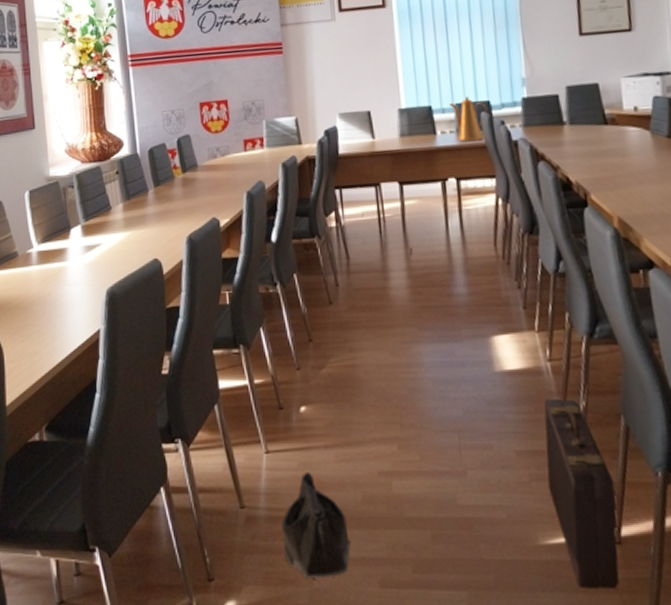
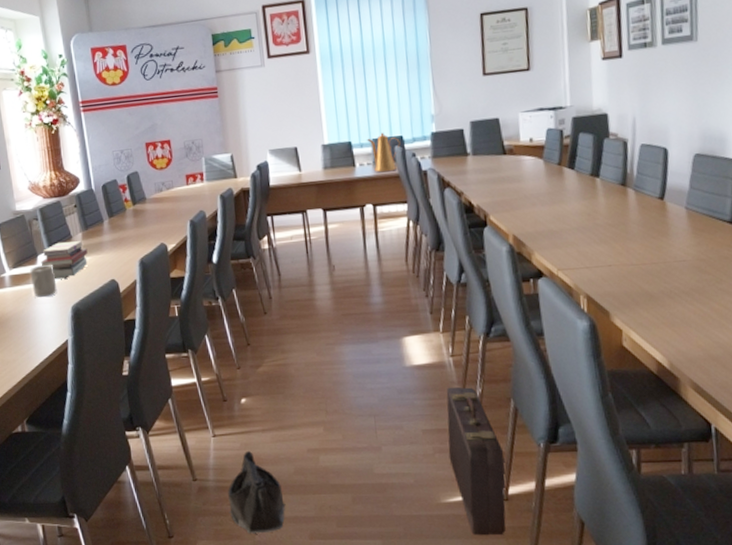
cup: none [61,239,91,278] -> present [30,264,57,297]
books: none [74,213,128,257] -> present [40,241,88,280]

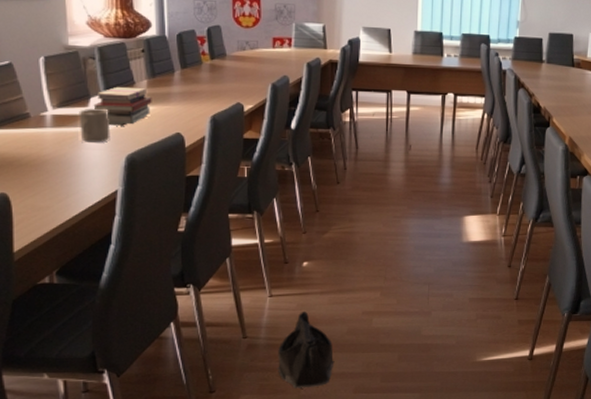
coffee pot: present [367,132,401,173] -> none [457,29,487,66]
briefcase: present [446,387,506,536] -> none [489,262,535,389]

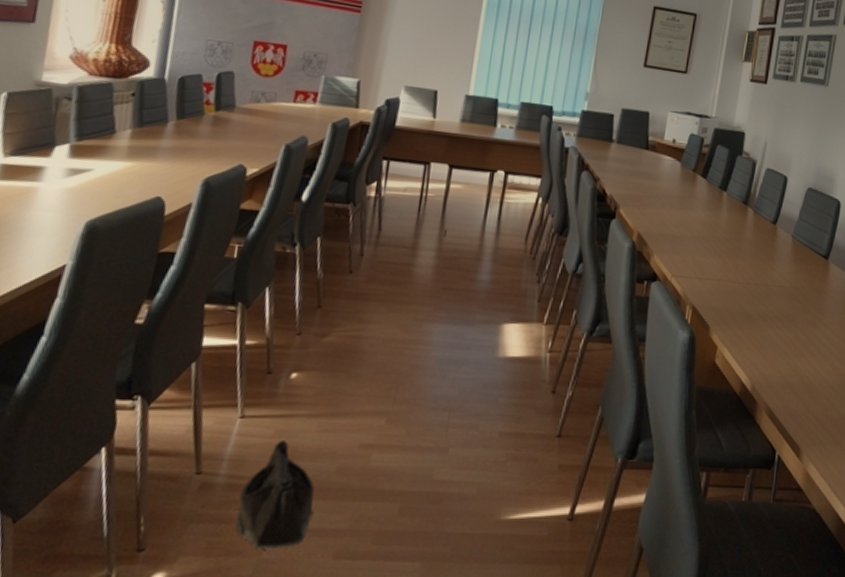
cup: present [79,108,110,142] -> none [32,159,76,202]
books: present [93,86,152,126] -> none [57,134,134,184]

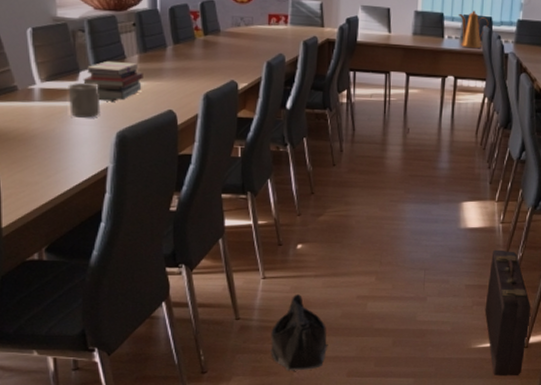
cup: none [32,159,76,202] -> present [68,82,101,118]
books: none [57,134,134,184] -> present [83,60,143,102]
coffee pot: none [515,97,549,141] -> present [459,10,489,49]
briefcase: none [521,386,580,561] -> present [484,249,531,377]

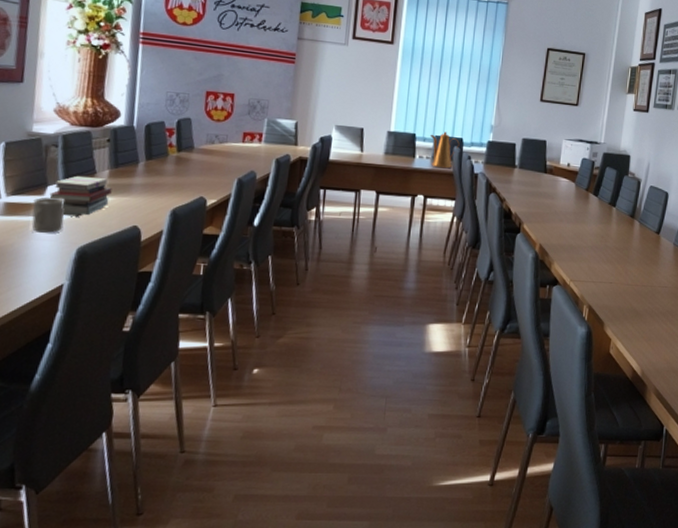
saddlebag: present [269,293,328,371] -> none [213,423,278,513]
briefcase: present [484,249,531,377] -> none [448,375,497,519]

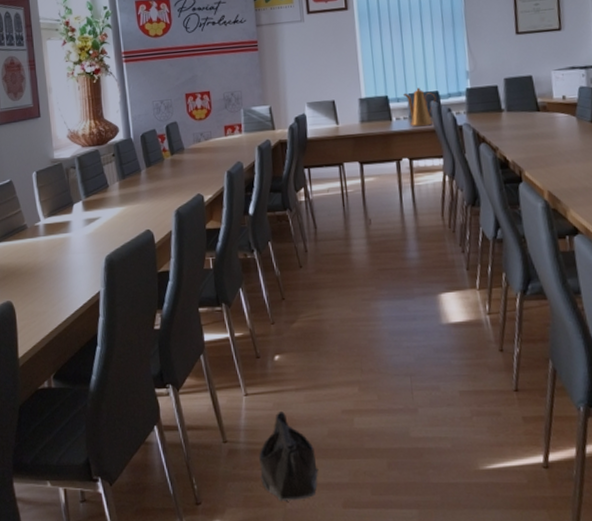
cup: present [31,197,65,233] -> none [65,213,91,247]
books: present [49,175,112,217] -> none [76,190,124,229]
saddlebag: none [213,423,278,513] -> present [259,410,319,501]

